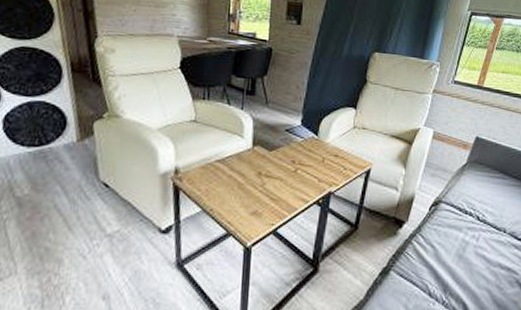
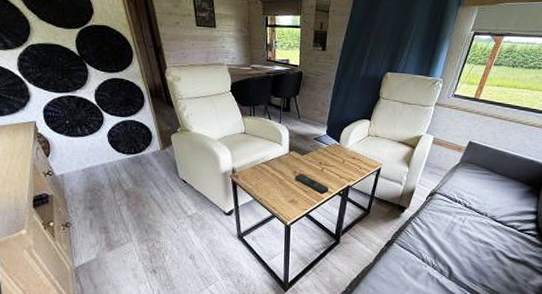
remote control: none [259,175,304,203] -> present [295,174,328,194]

